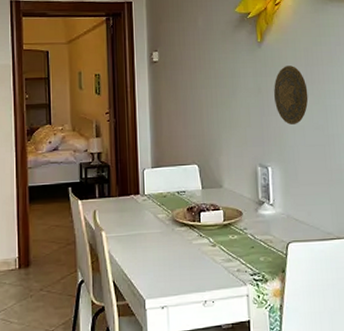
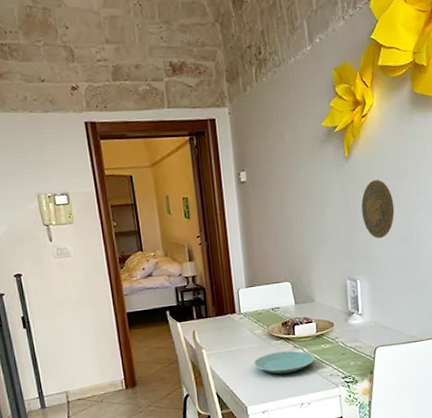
plate: none [155,239,220,265] -> present [253,350,314,374]

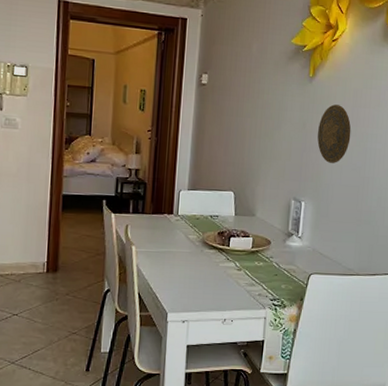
plate: present [253,350,314,374] -> none [182,261,245,286]

